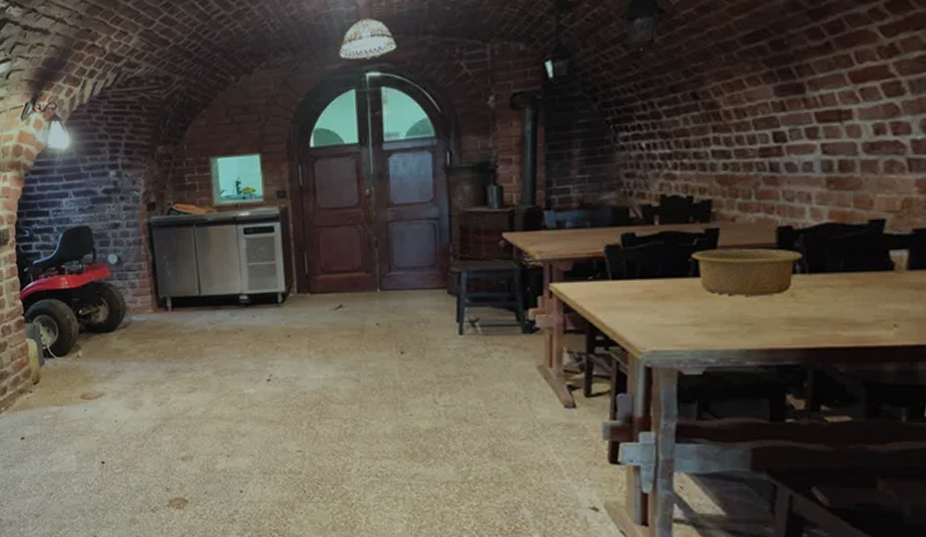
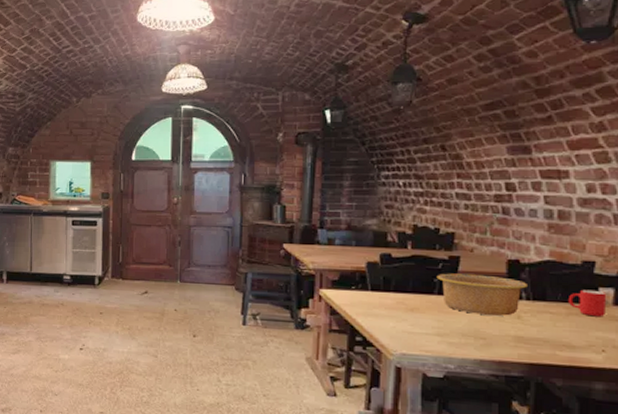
cup: none [853,254,900,286] -> present [569,289,607,317]

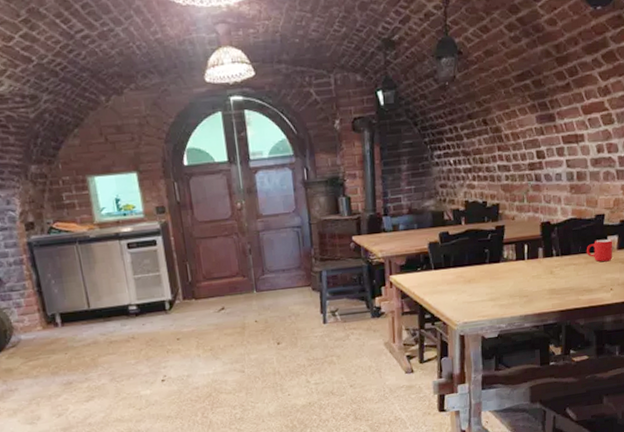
bowl: present [436,273,527,316] -> none [487,239,557,276]

